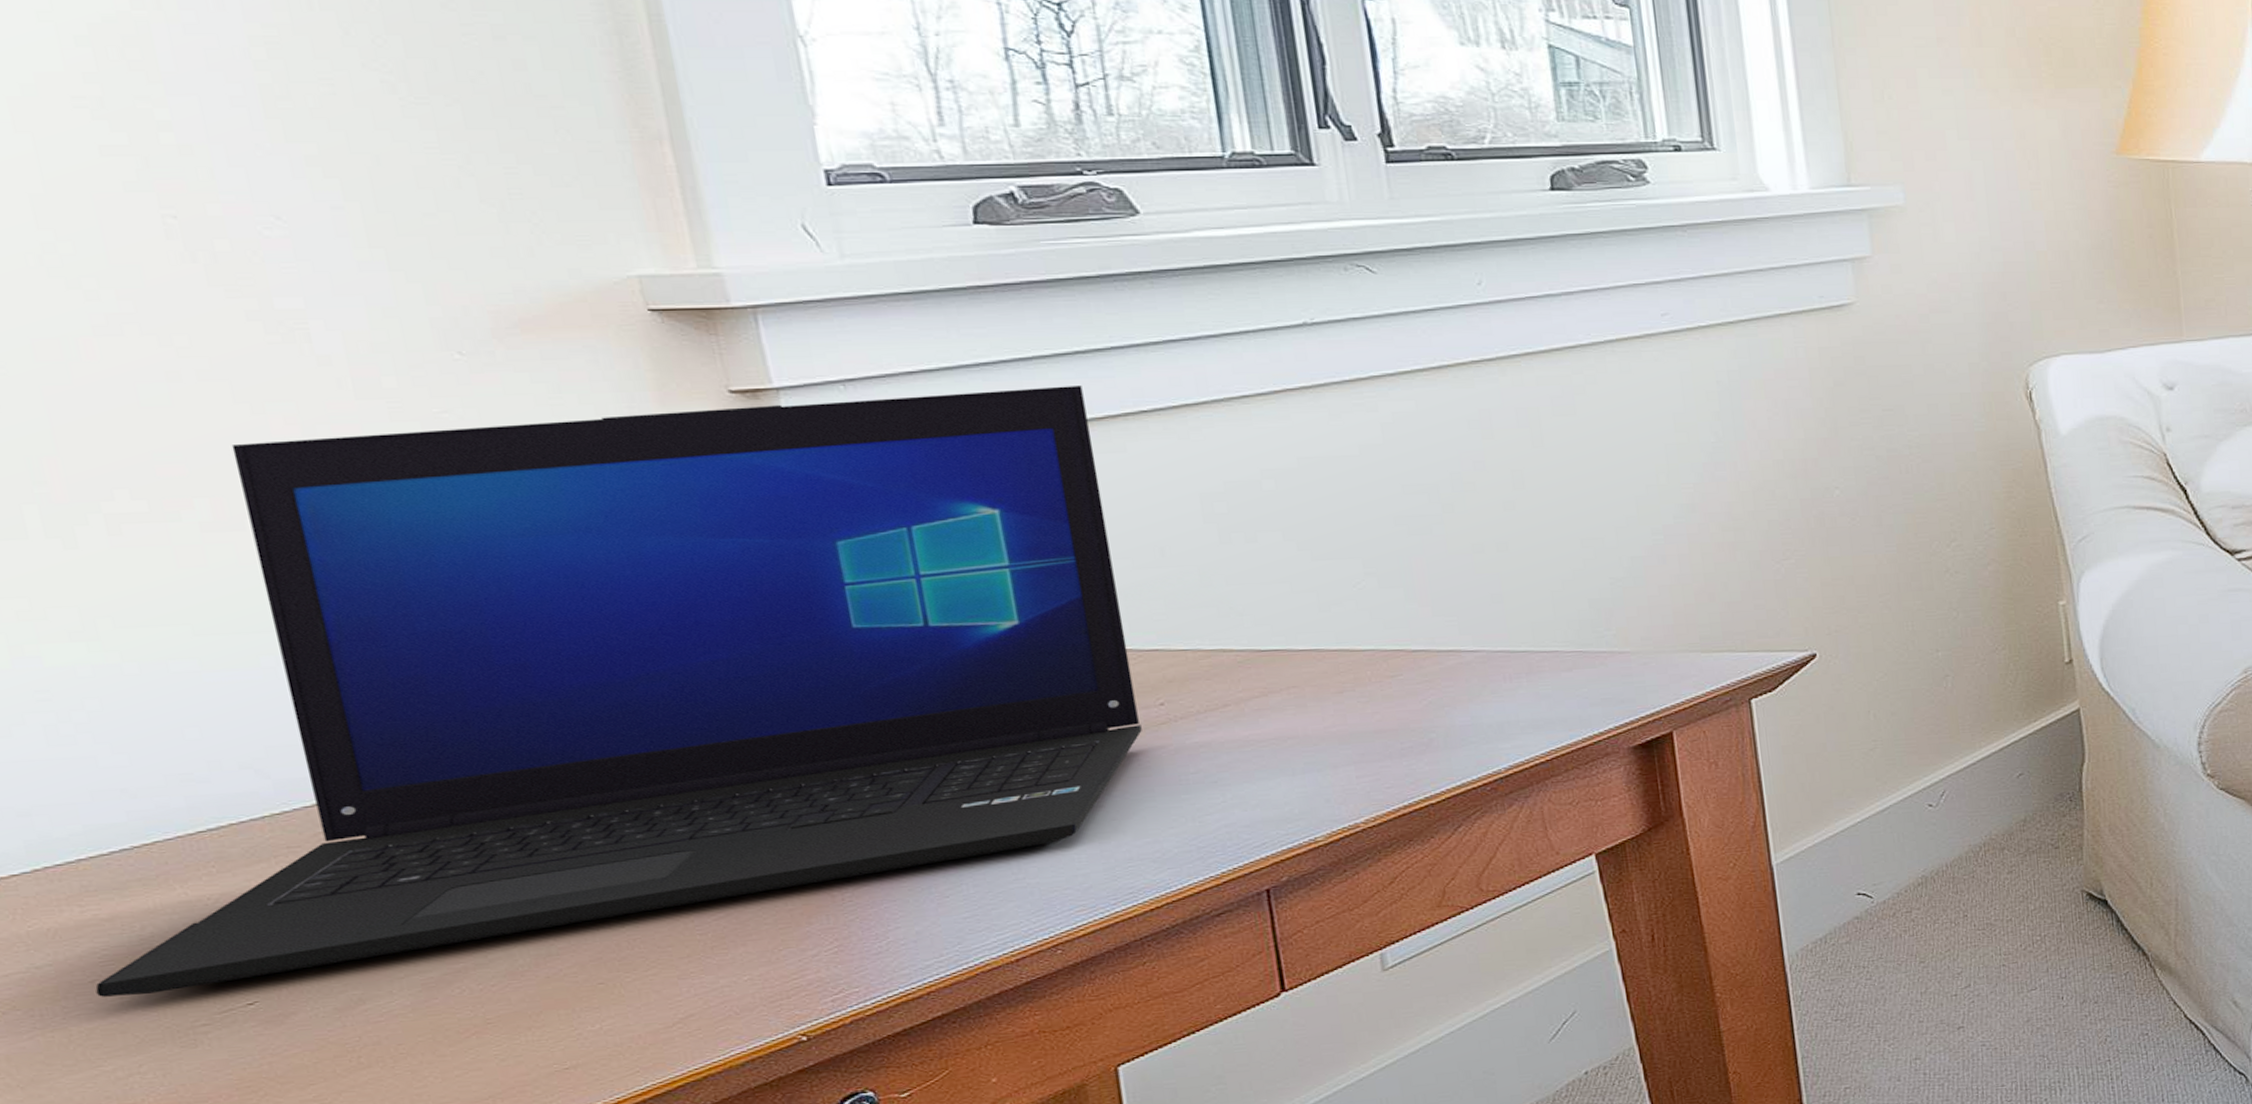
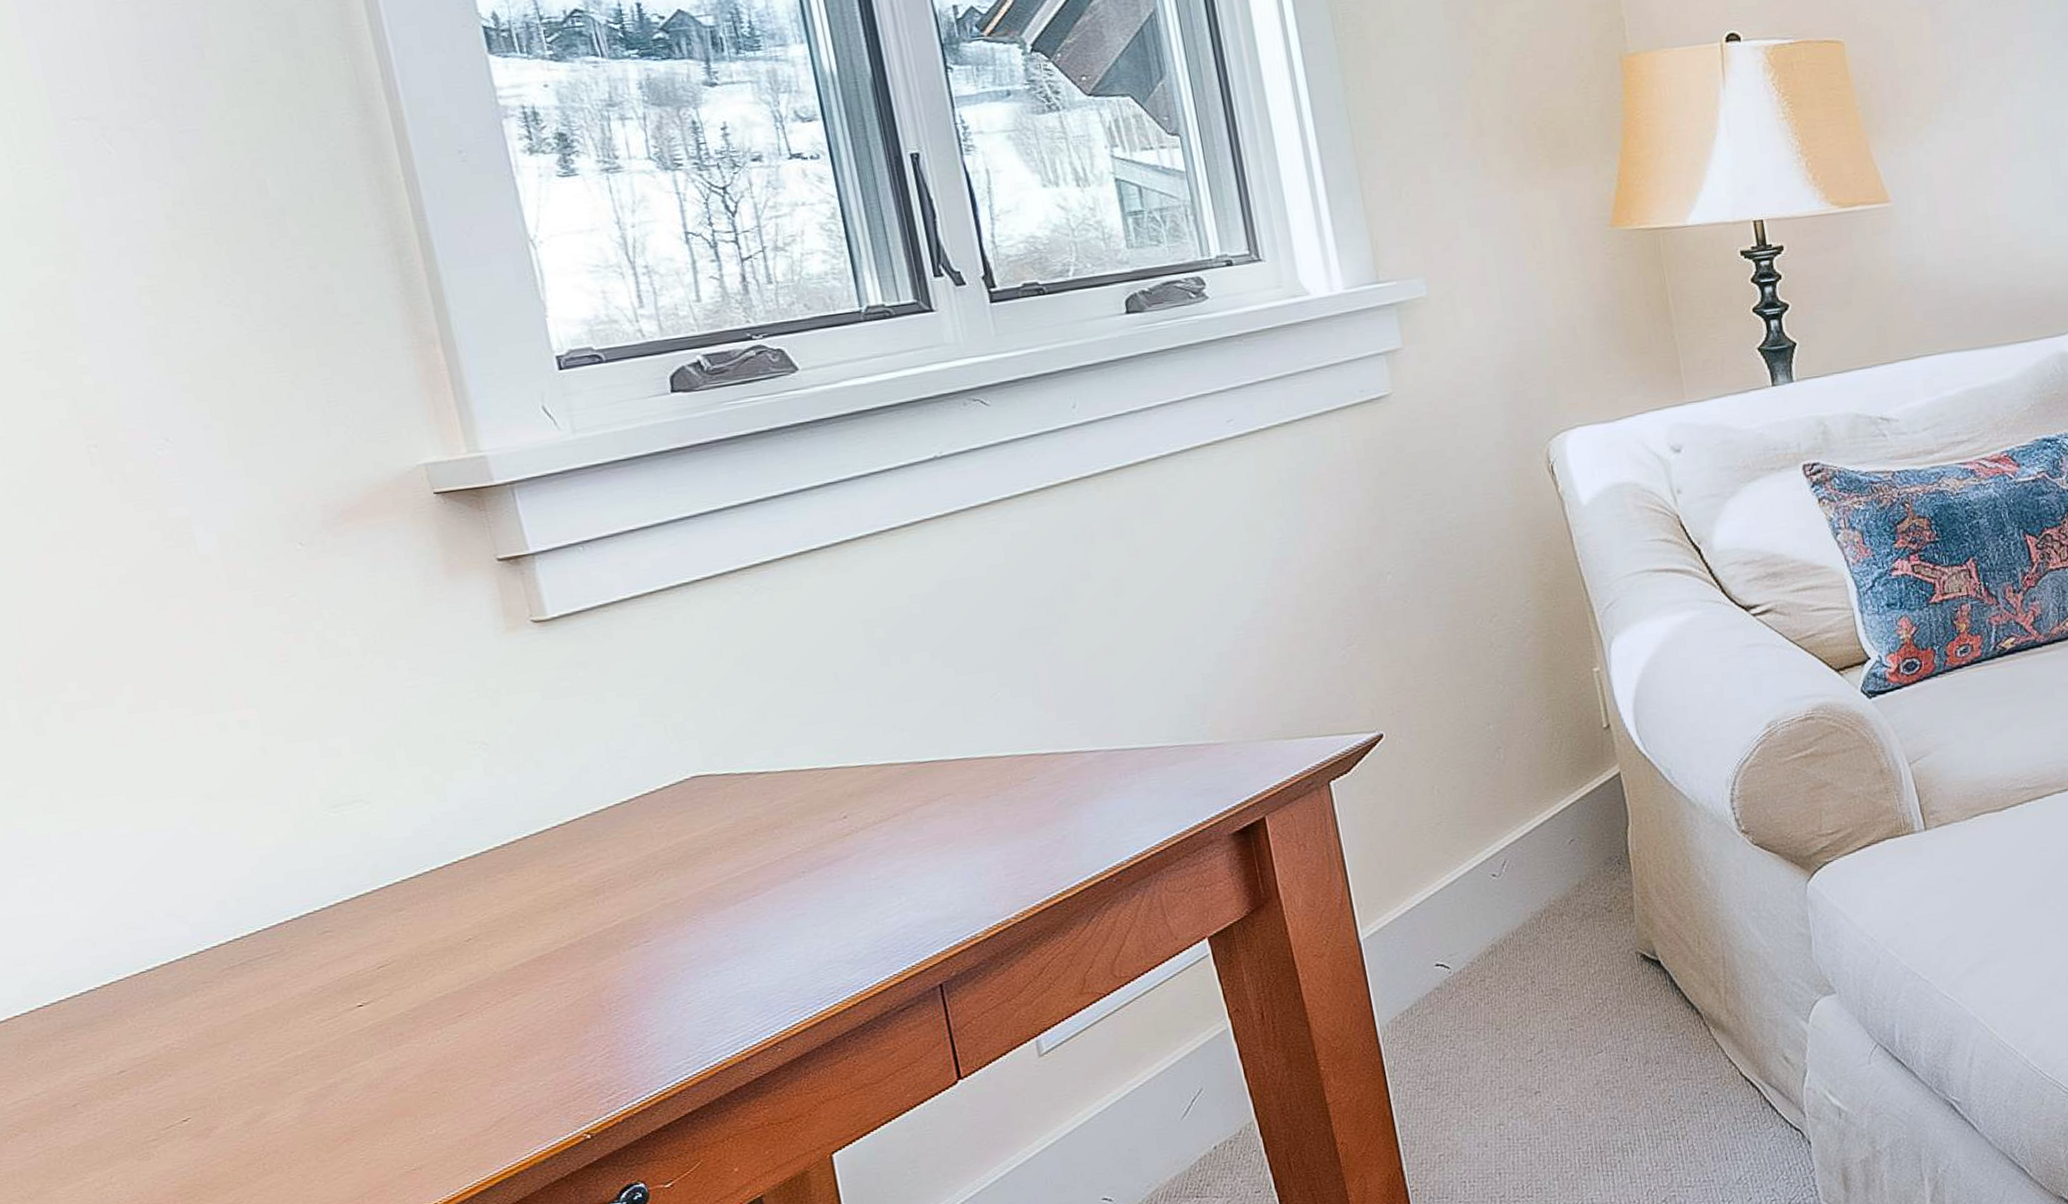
laptop: present [95,386,1142,997] -> none [77,530,831,1119]

